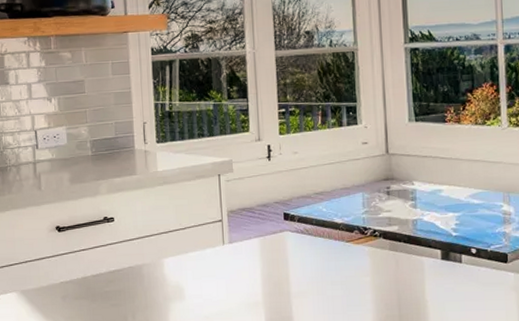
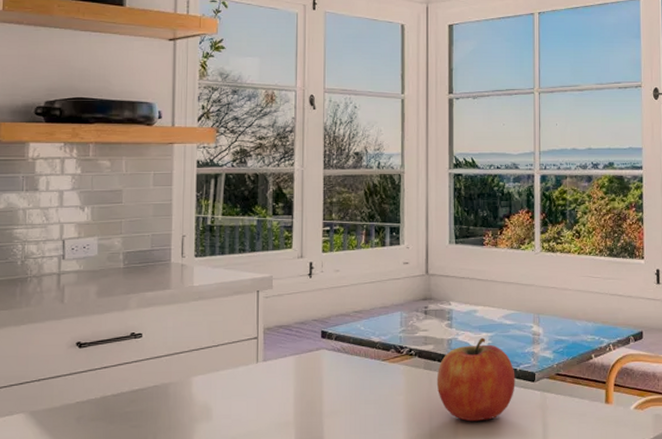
fruit: none [403,217,487,303] -> present [436,337,515,422]

